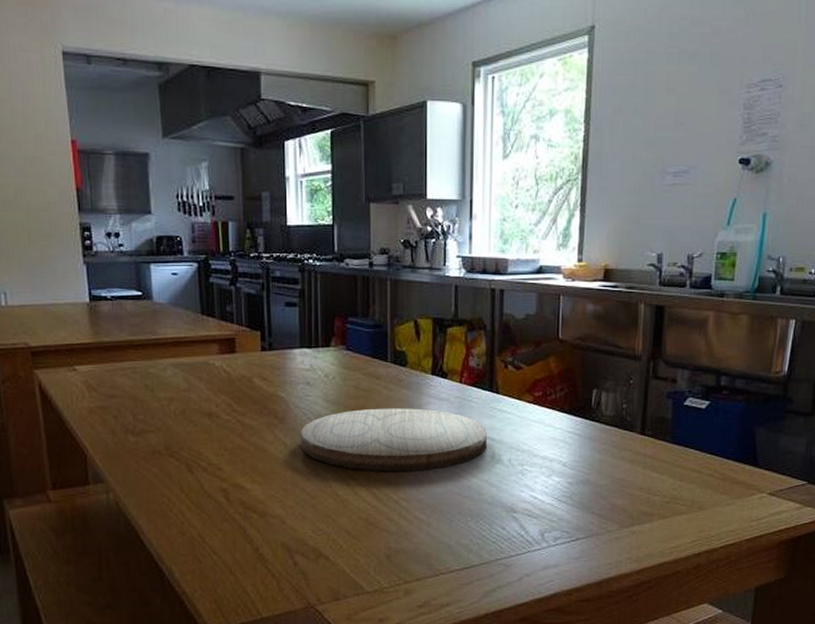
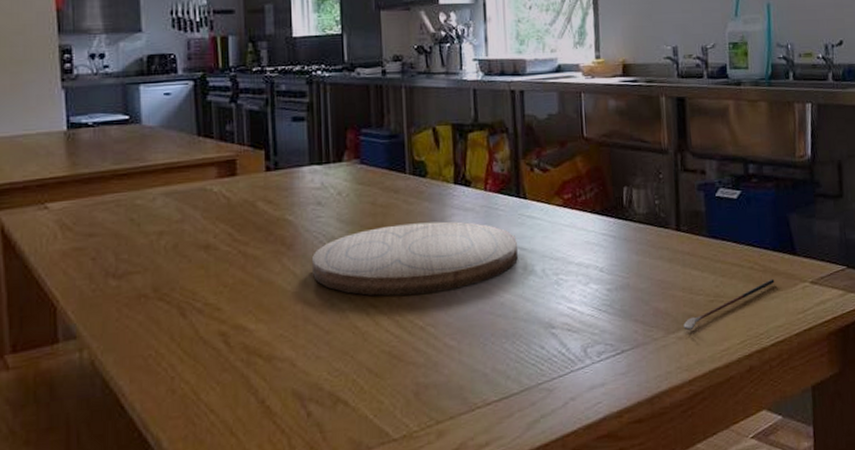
stirrer: none [638,487,733,527] -> present [683,279,775,331]

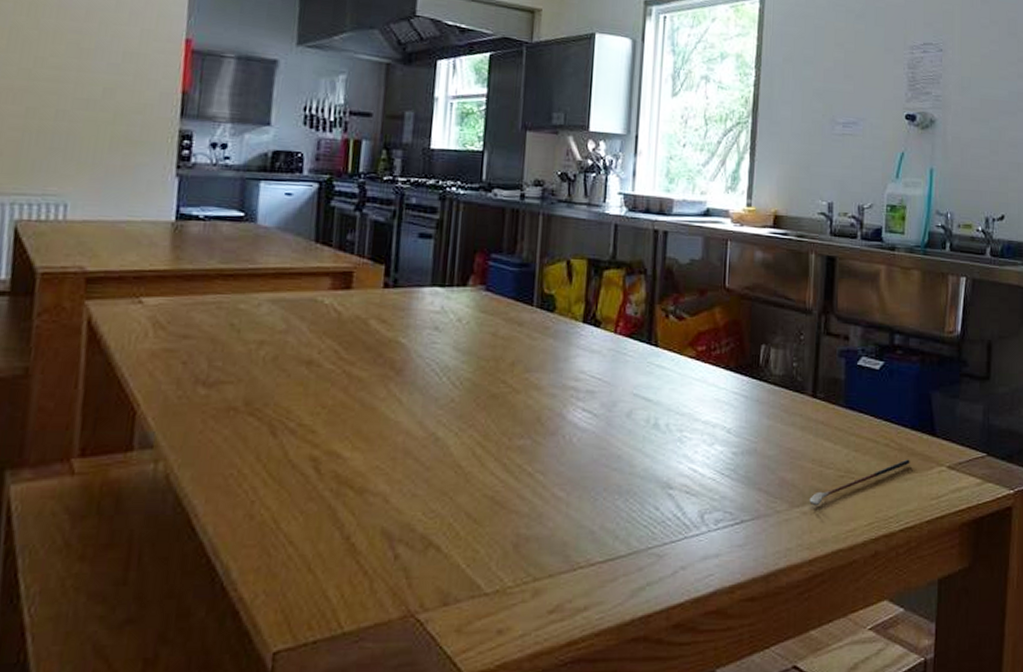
cutting board: present [312,221,518,296] -> none [420,360,643,437]

